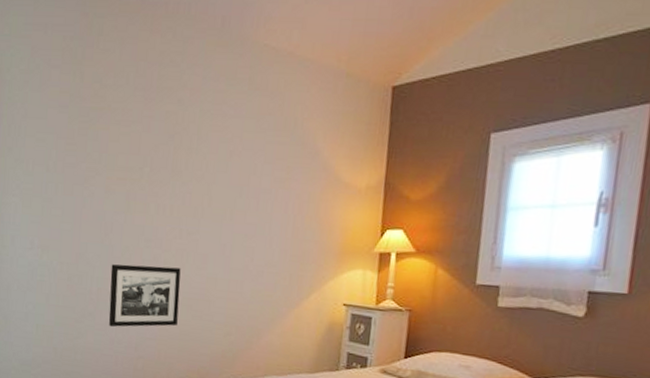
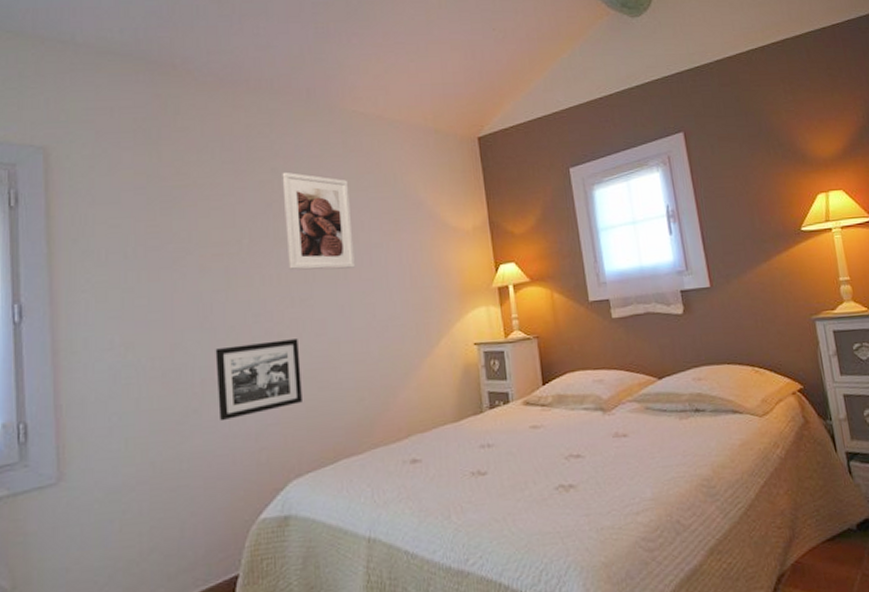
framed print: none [181,104,249,210] -> present [282,171,355,270]

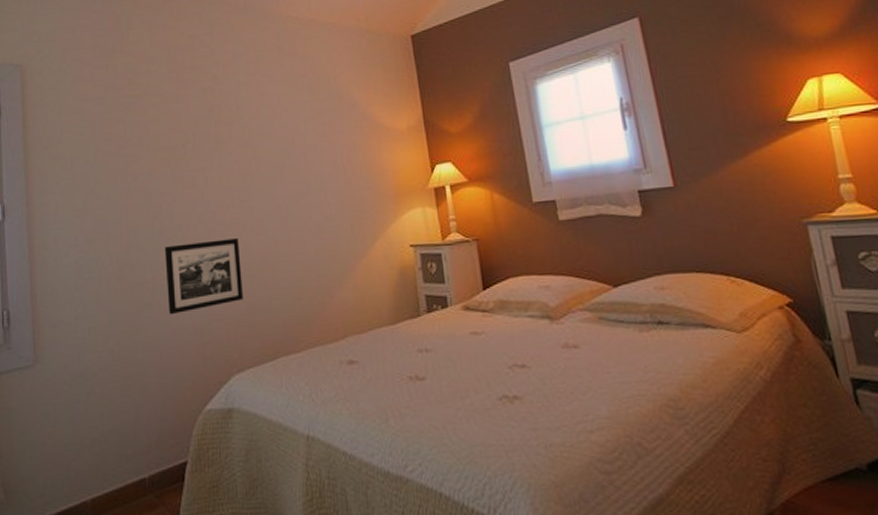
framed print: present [282,171,355,270] -> none [222,78,291,173]

